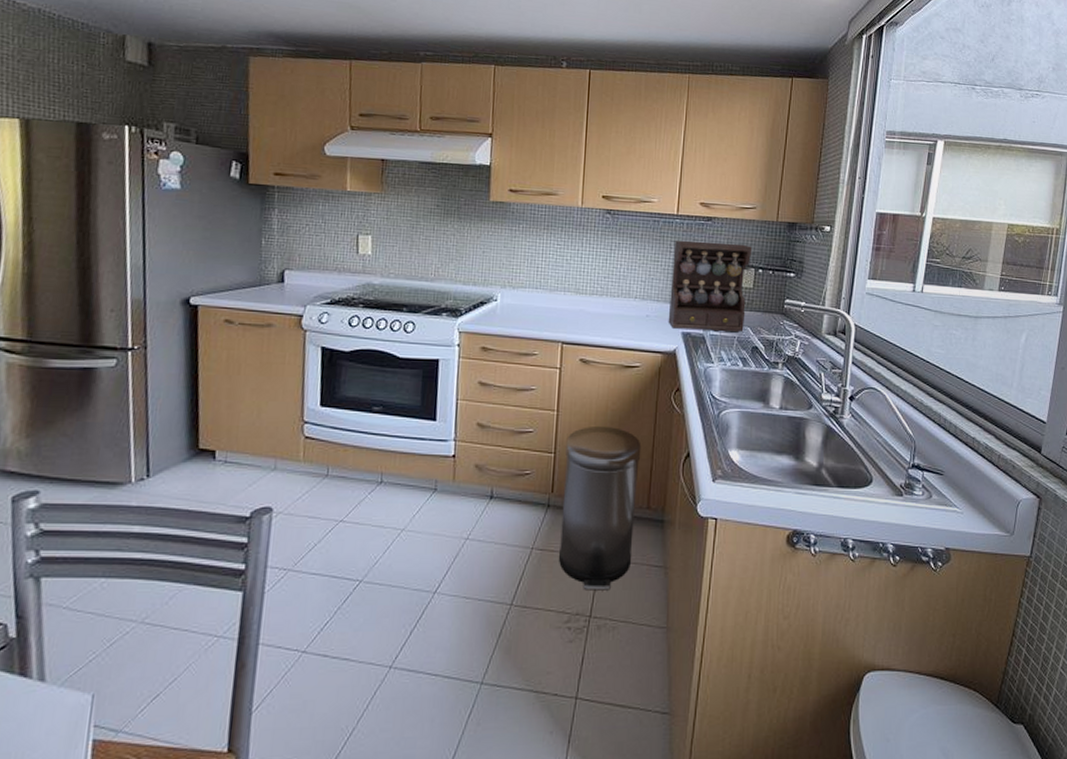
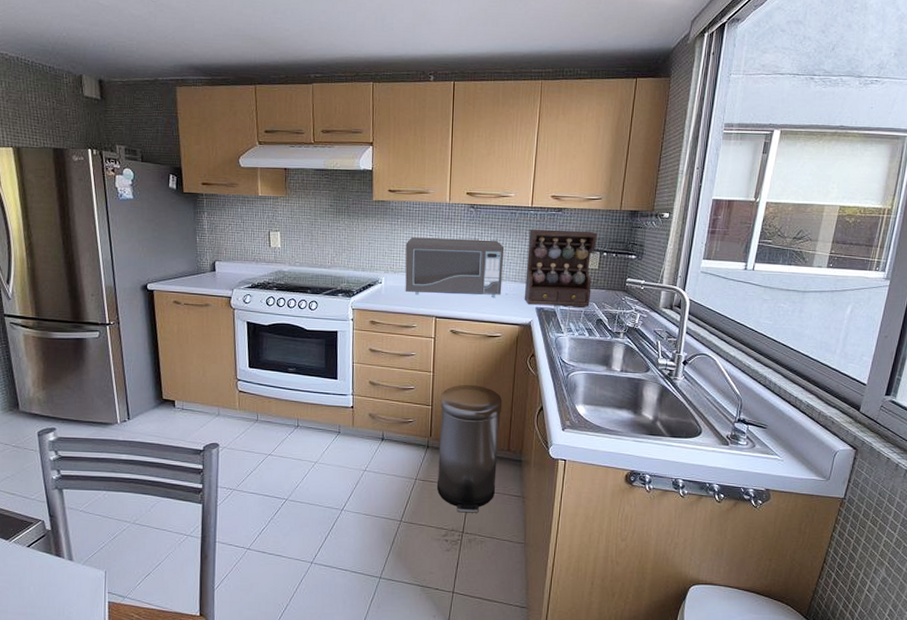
microwave: none [525,246,646,321] -> present [405,237,505,298]

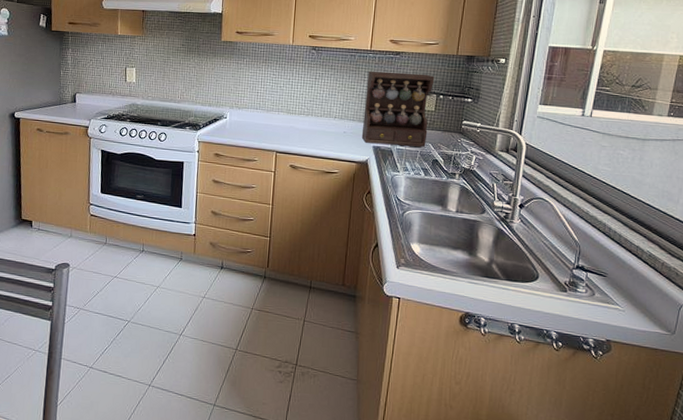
microwave: present [405,237,505,298] -> none [248,75,344,136]
pedal bin: present [437,385,503,513] -> none [273,218,339,346]

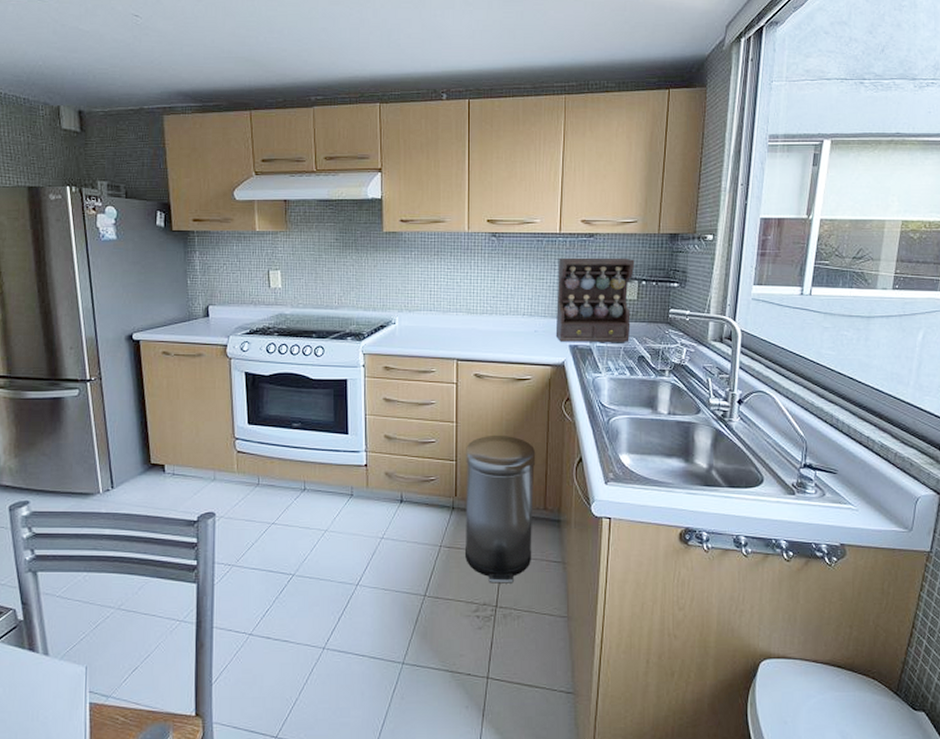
pedal bin: none [273,218,339,346] -> present [465,436,536,584]

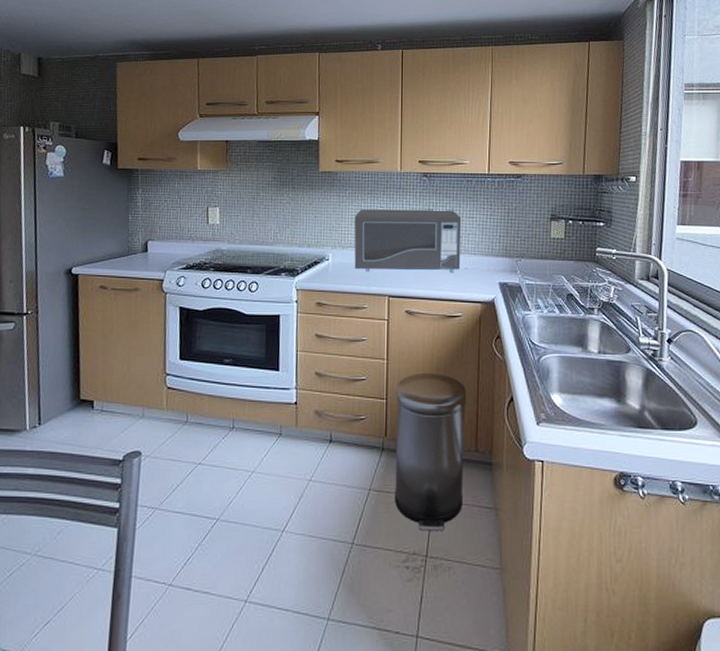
microwave: none [420,271,532,336] -> present [354,209,462,274]
spice rack: present [555,257,635,342] -> none [485,197,562,280]

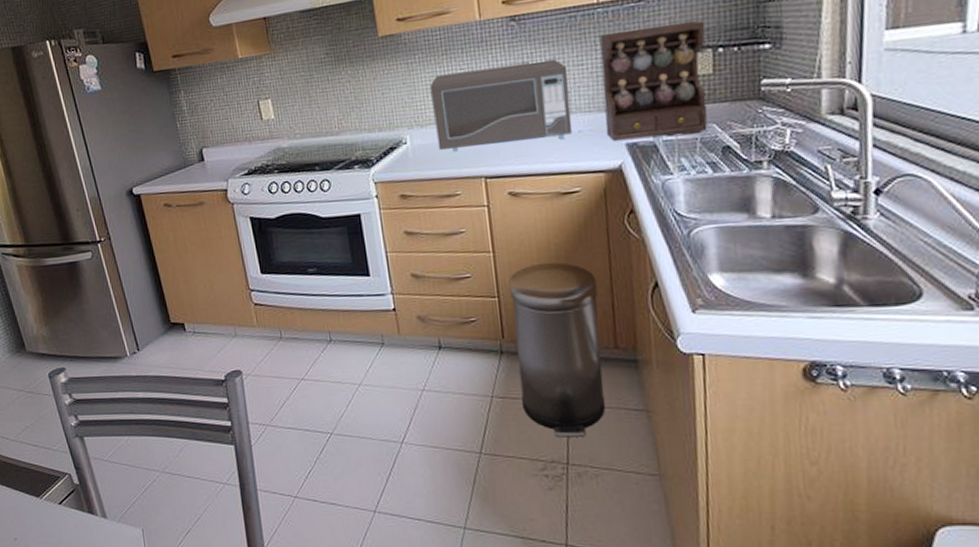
spice rack: none [485,197,562,280] -> present [600,20,708,141]

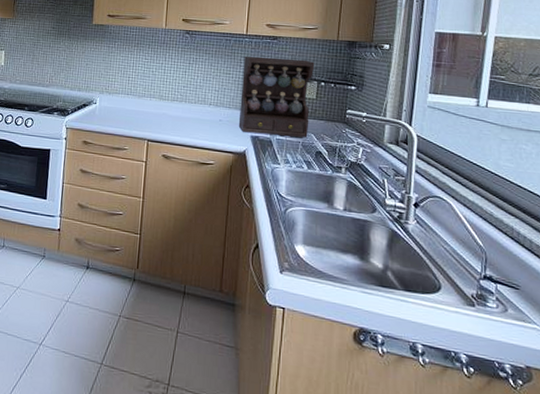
microwave: present [429,58,573,153] -> none [118,60,219,124]
pedal bin: present [508,262,605,438] -> none [142,213,215,363]

